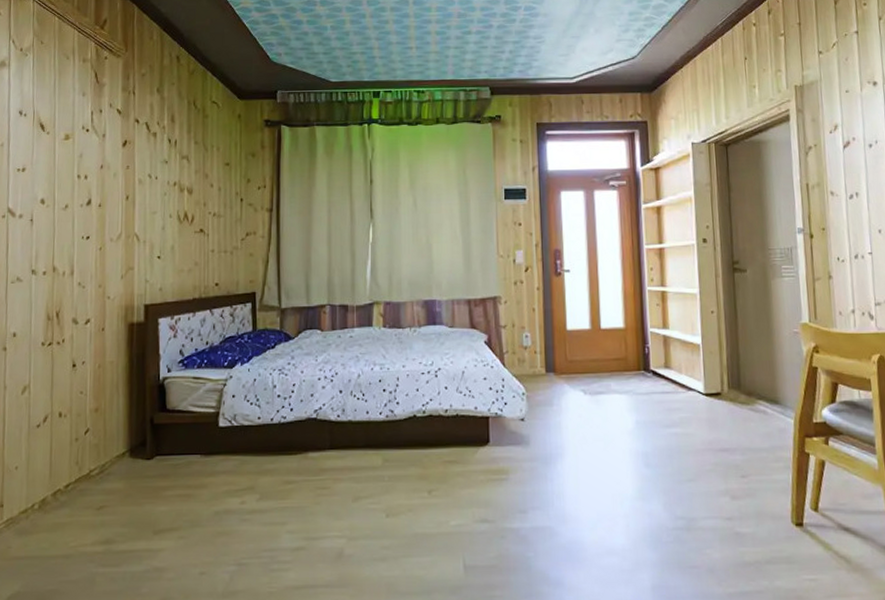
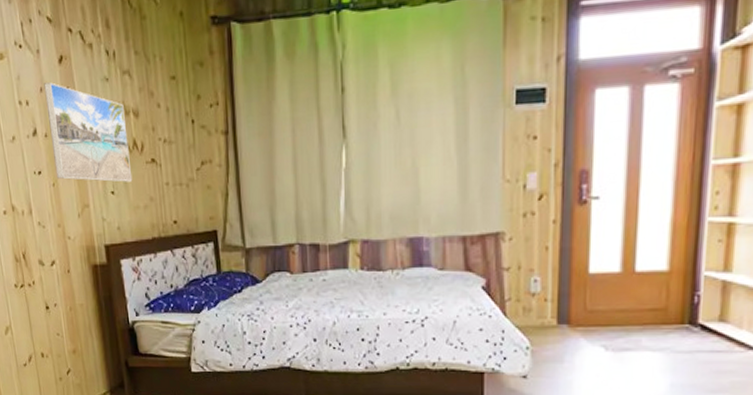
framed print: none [104,161,180,249] -> present [44,82,133,182]

